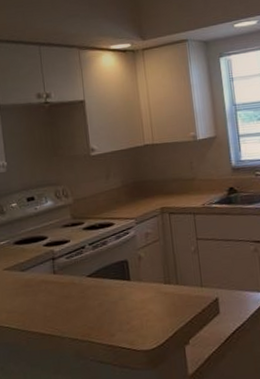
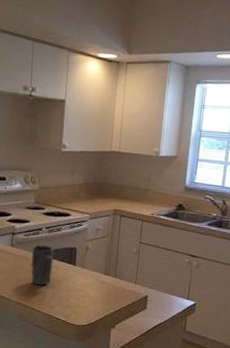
mug: none [78,264,106,313] -> present [30,244,54,286]

